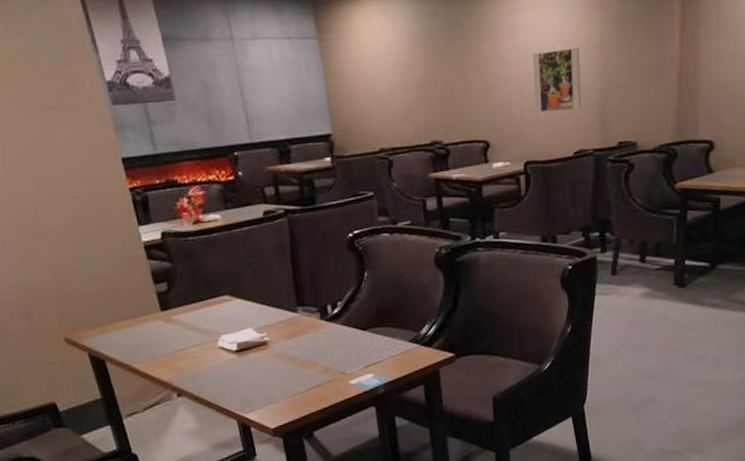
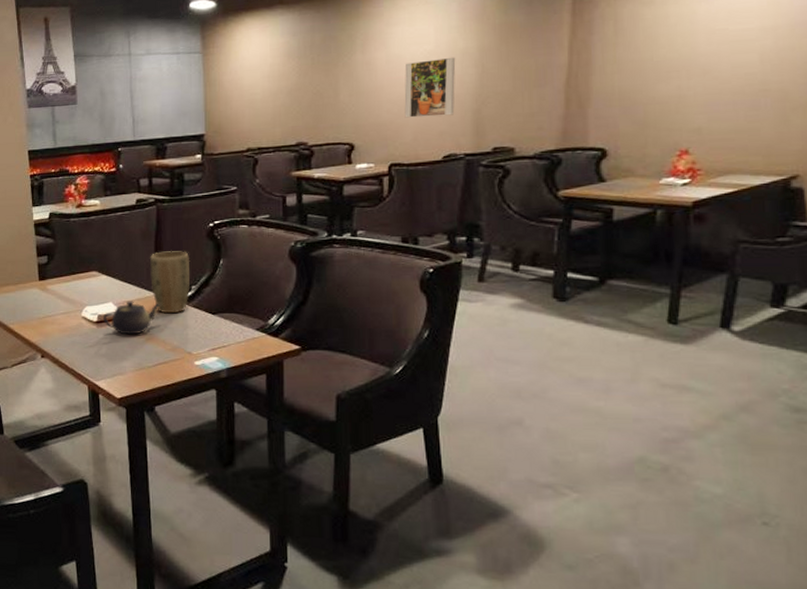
teapot: none [243,323,306,362] -> present [103,301,160,335]
plant pot: none [287,265,336,334] -> present [150,251,191,314]

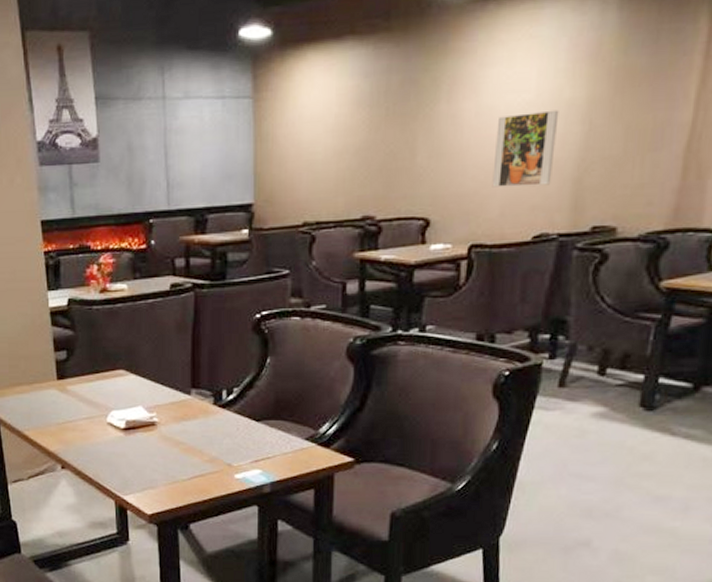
teapot: present [103,301,160,335] -> none [132,404,197,444]
plant pot: present [150,251,191,314] -> none [186,347,233,420]

